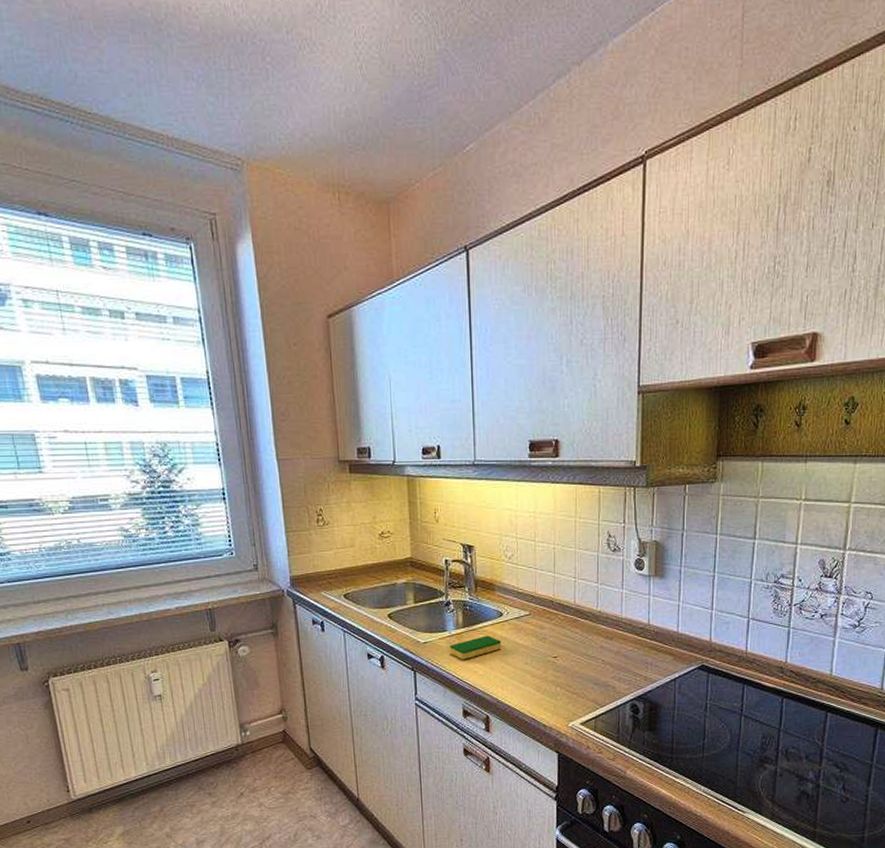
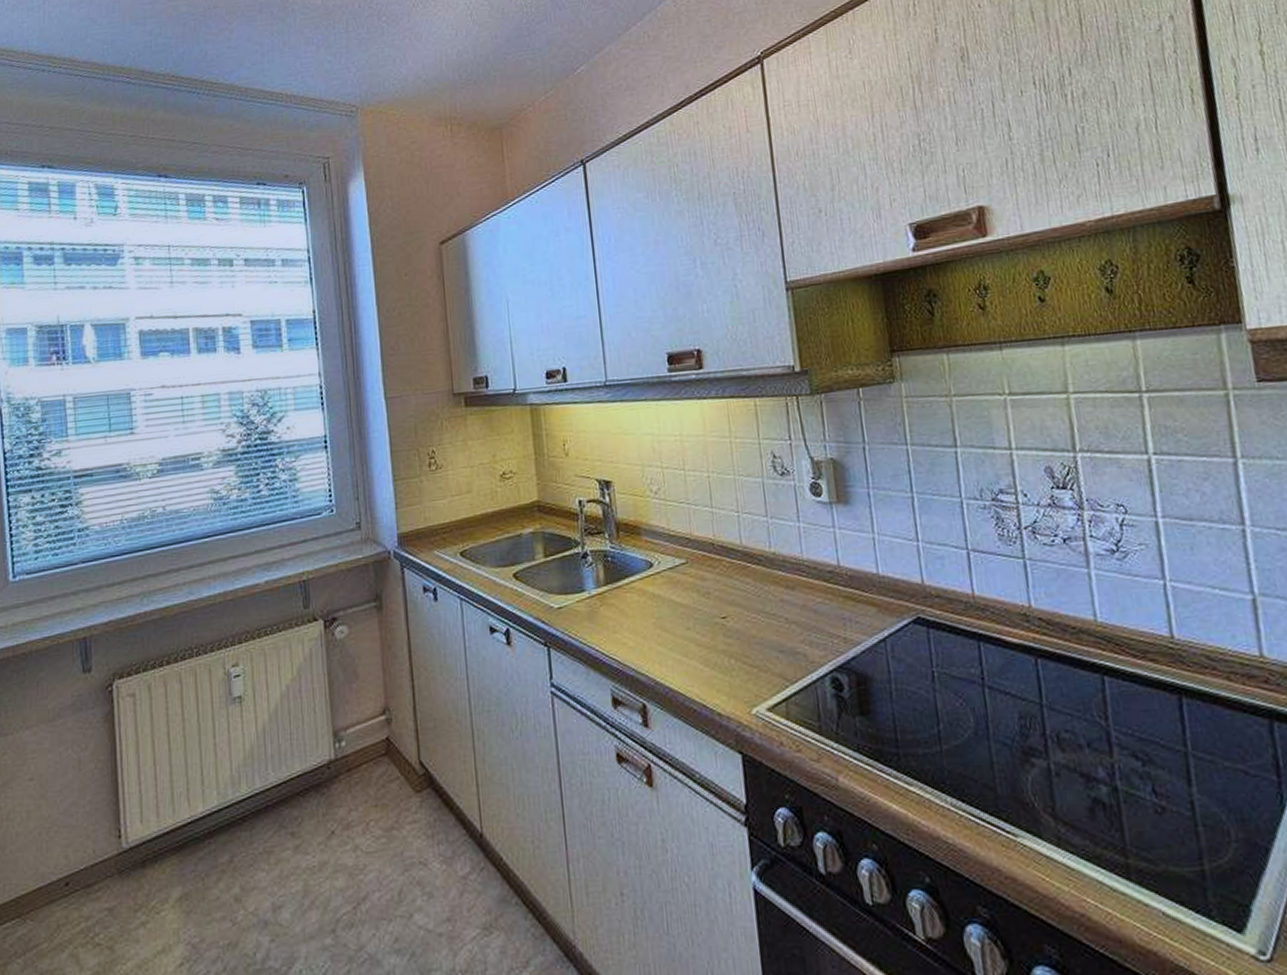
dish sponge: present [449,635,502,660] -> none [590,593,656,628]

